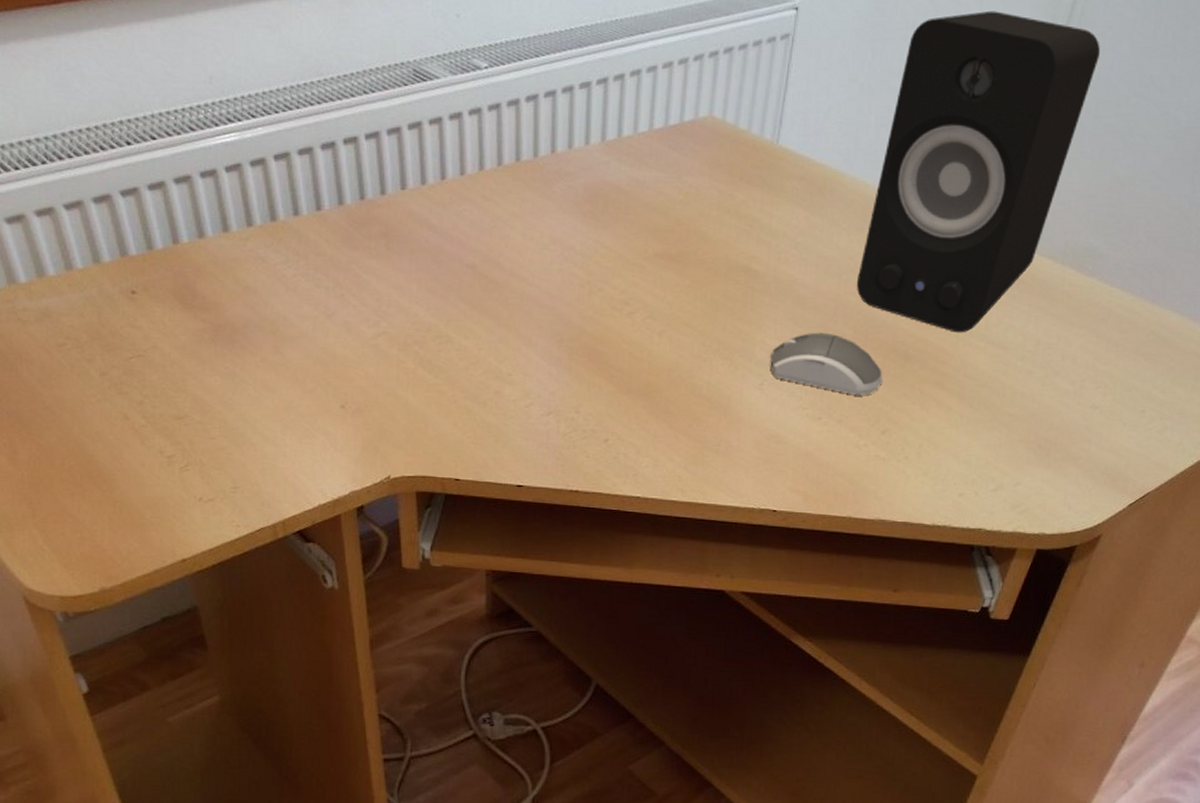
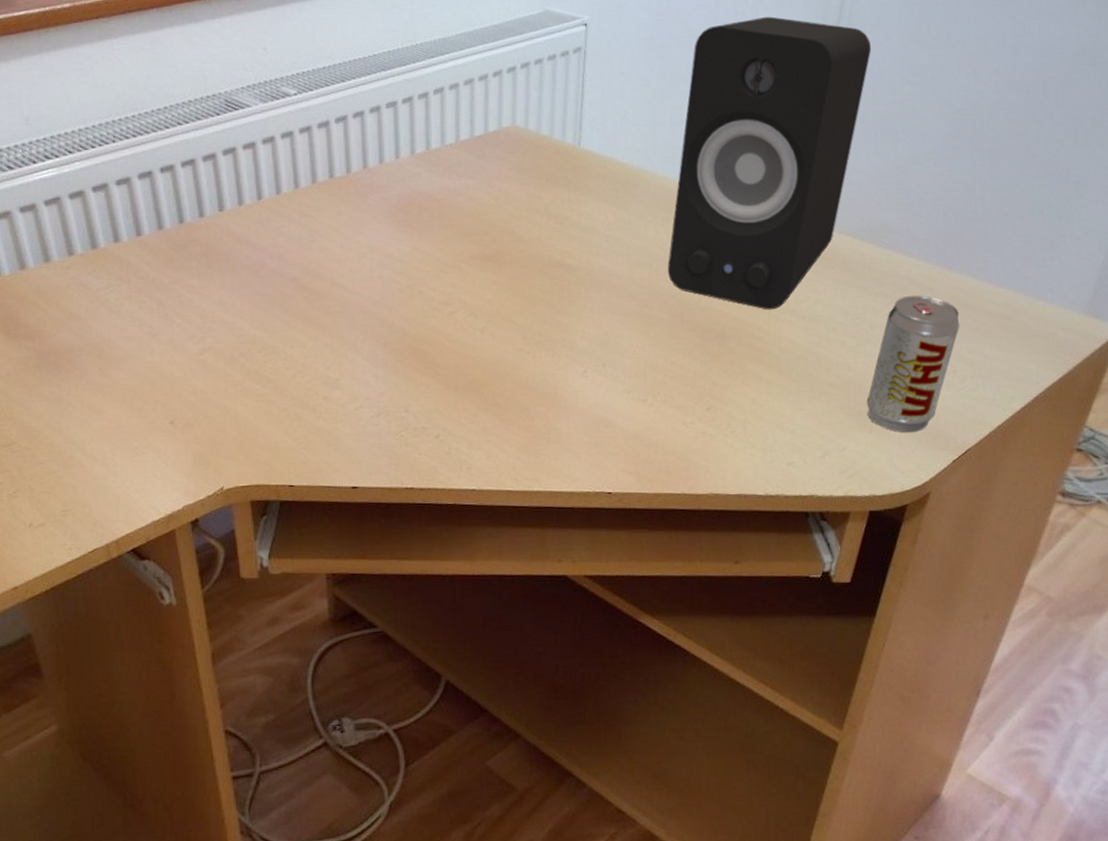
computer mouse: present [770,332,883,395] -> none [591,318,702,375]
beverage can: none [1047,327,1157,472] -> present [866,295,960,432]

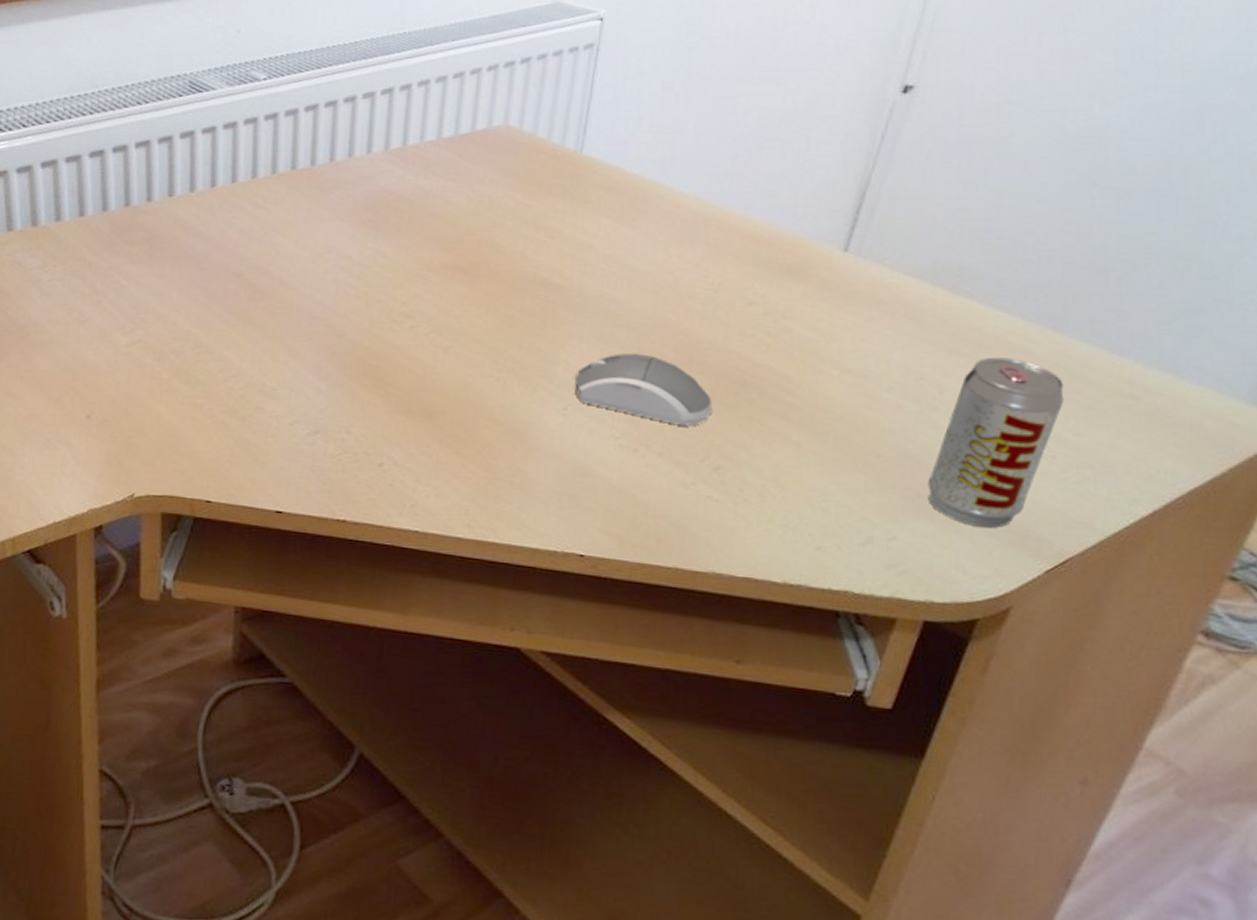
computer mouse: none [591,318,702,375] -> present [575,353,713,426]
speaker: present [667,16,872,310] -> none [677,18,961,359]

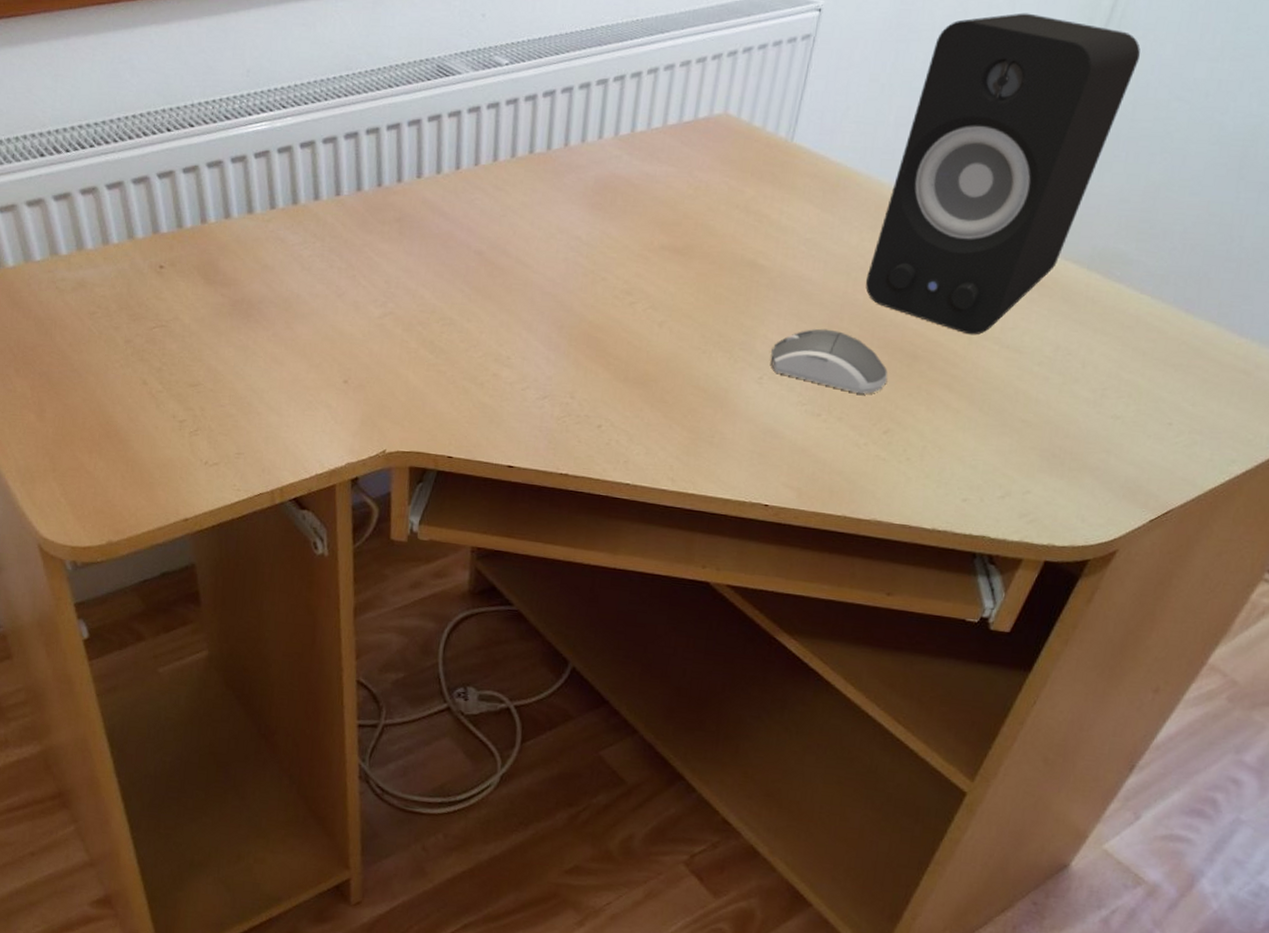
speaker: none [677,18,961,359] -> present [865,13,1141,335]
beverage can: present [928,357,1064,528] -> none [1062,335,1189,484]

